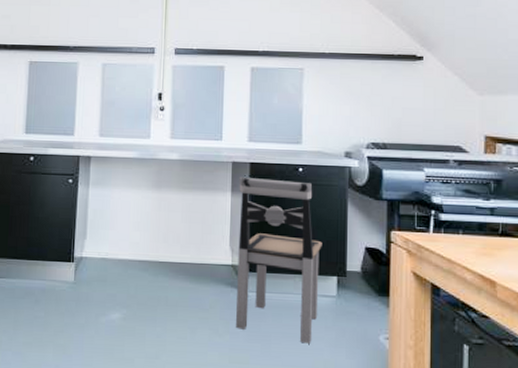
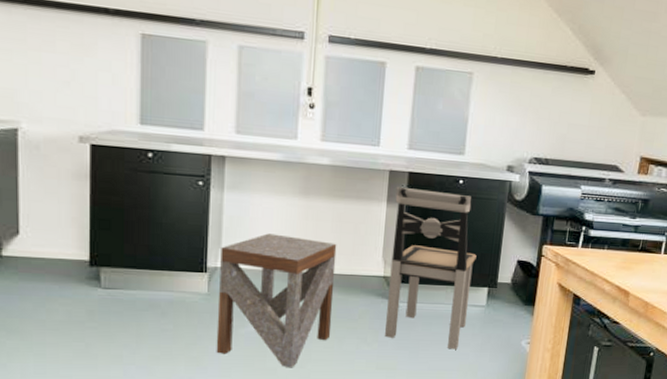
side table: none [80,224,187,359] -> present [216,233,337,368]

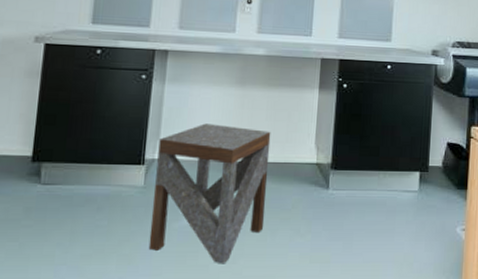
chair: present [385,186,477,350] -> none [318,73,407,239]

